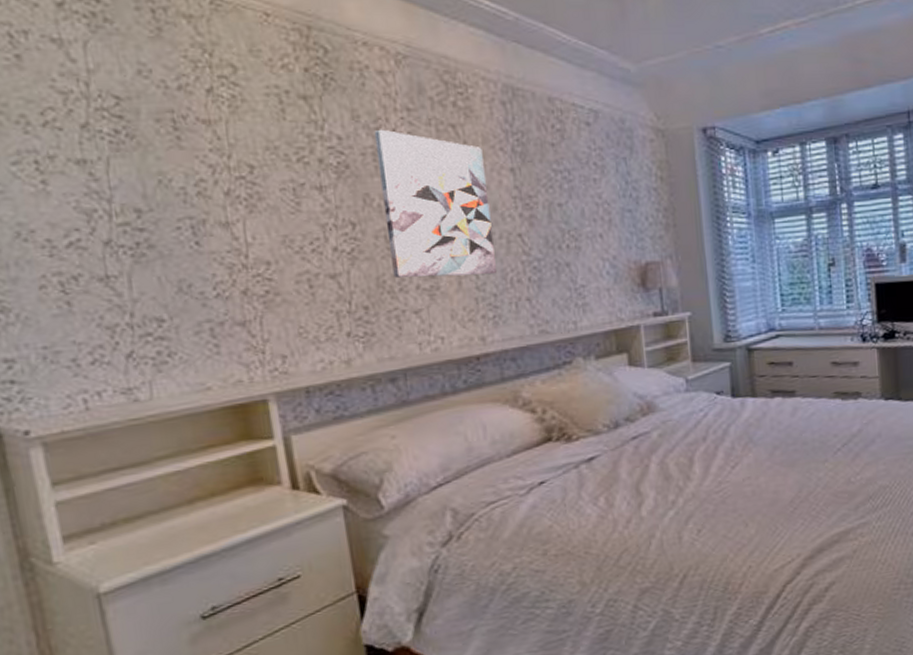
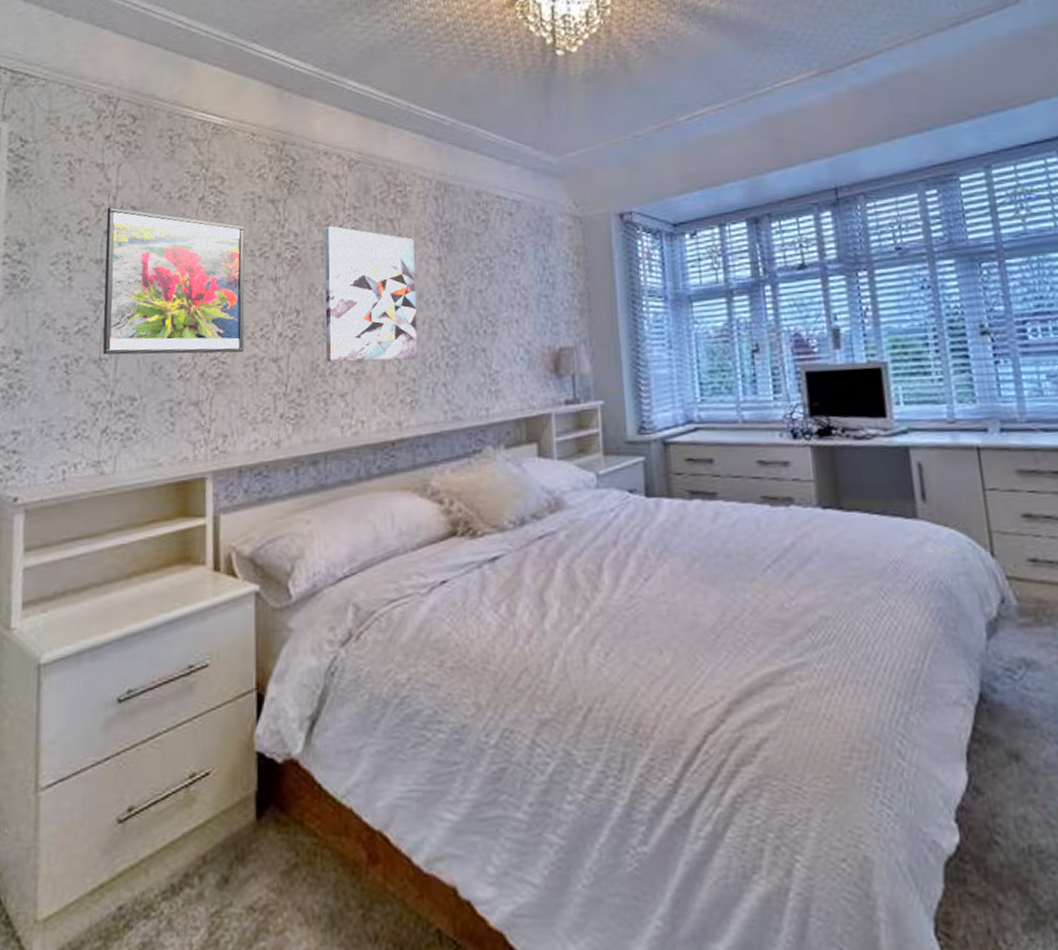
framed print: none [79,95,293,272] -> present [102,207,245,355]

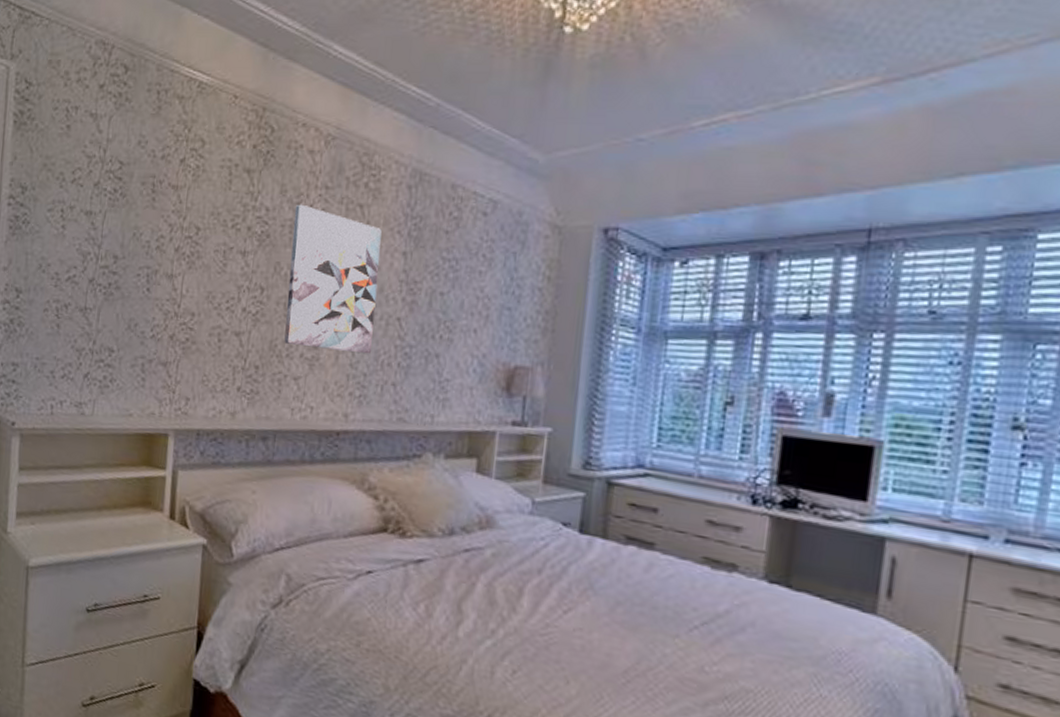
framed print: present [102,207,245,355] -> none [88,160,220,321]

